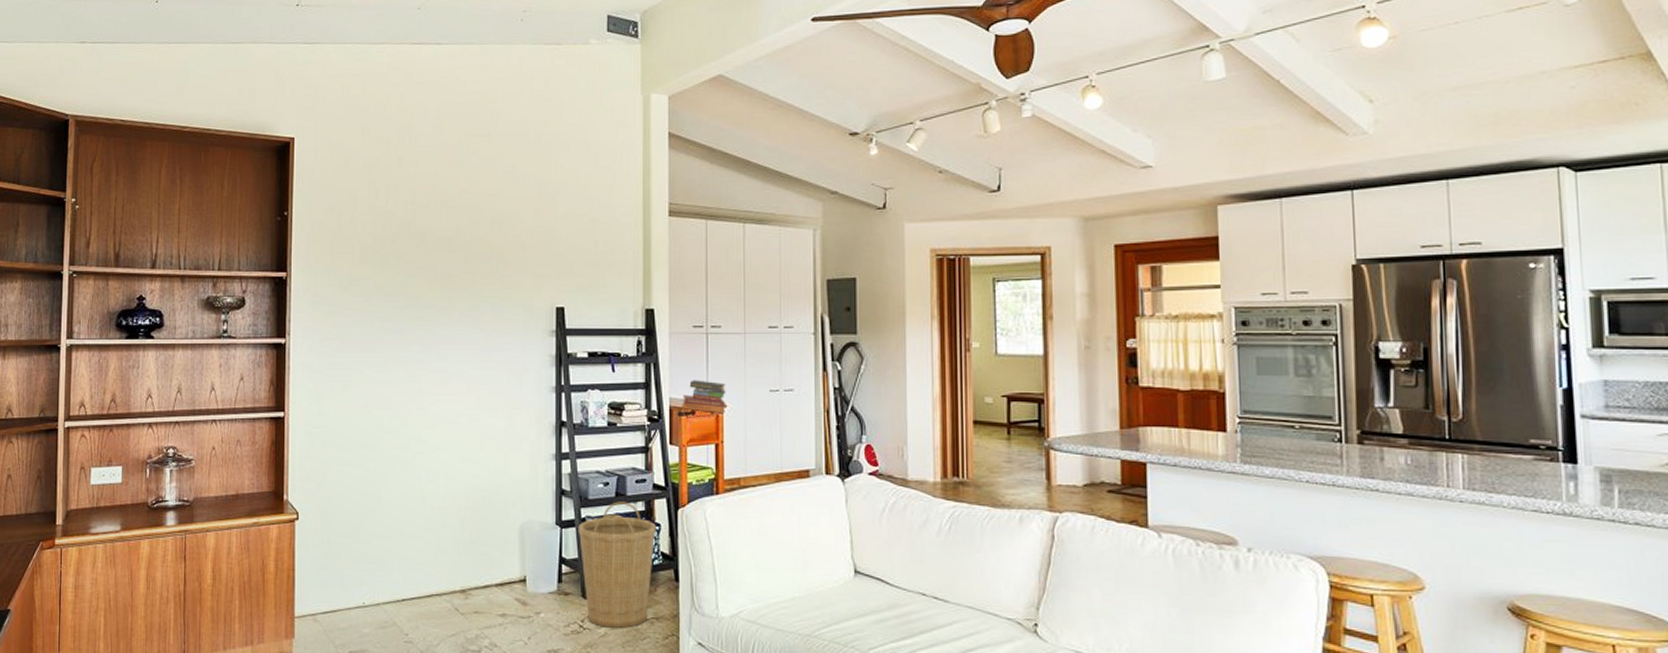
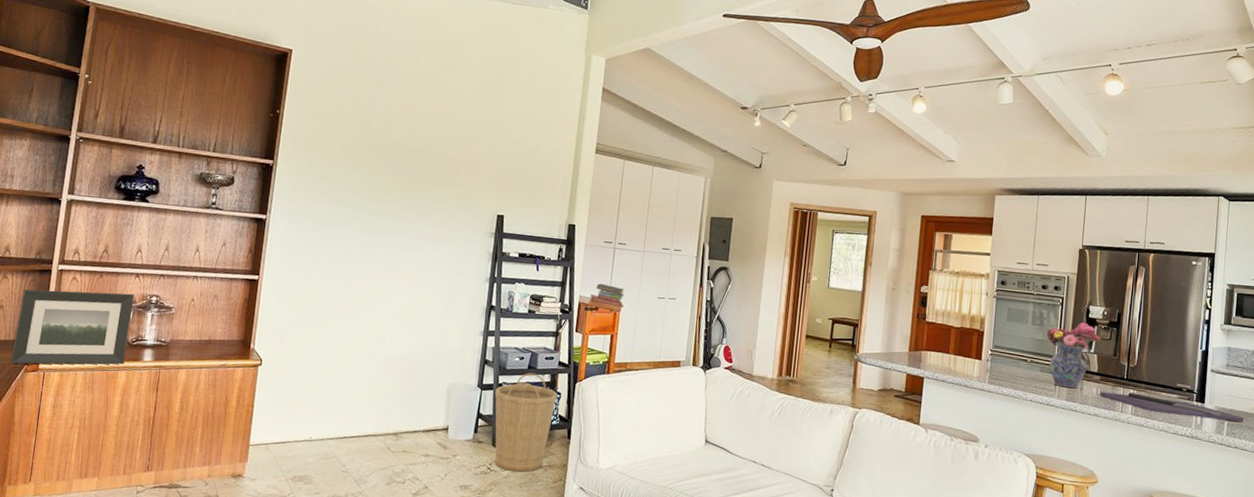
picture frame: none [25,448,149,542] -> present [11,289,135,365]
flower arrangement: none [1318,366,1403,460] -> present [1046,322,1101,389]
cutting board: none [1410,458,1645,486] -> present [1099,392,1244,422]

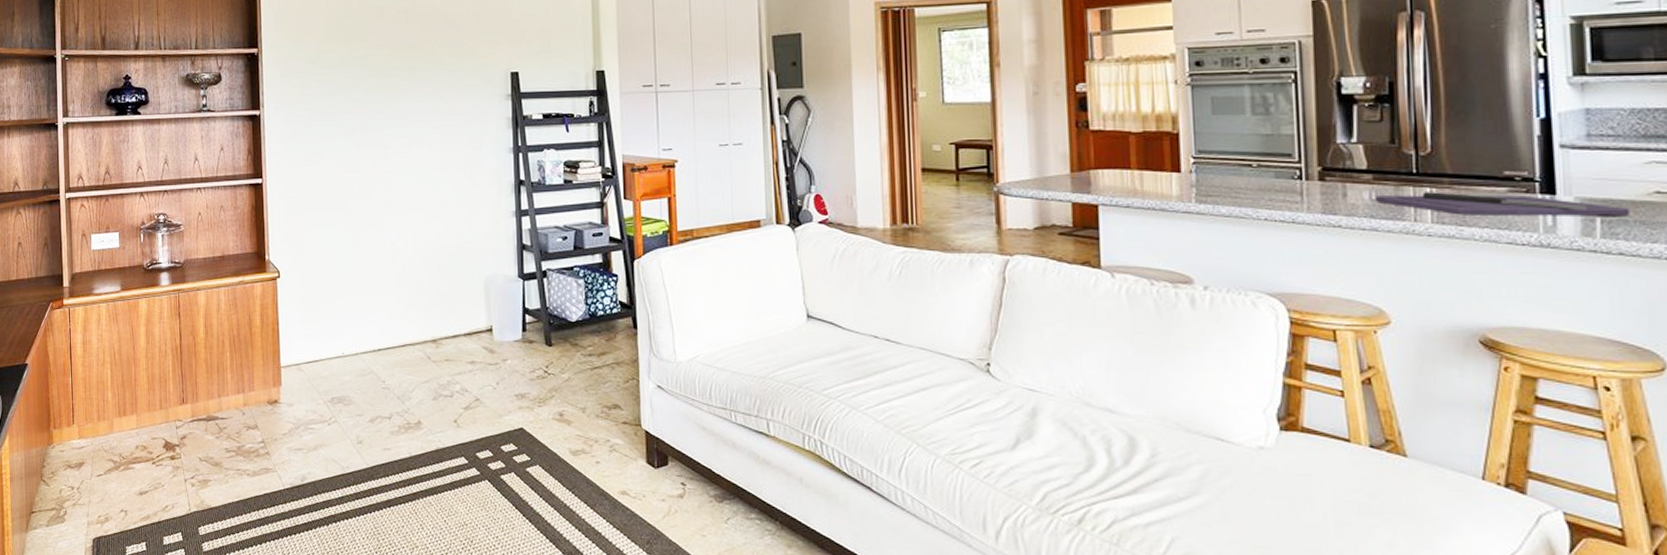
picture frame: present [11,289,135,365] -> none [36,215,144,303]
basket: present [494,373,558,472] -> none [539,254,614,373]
books: present [588,283,625,312] -> none [634,137,677,169]
flower arrangement: present [1046,322,1101,389] -> none [1277,102,1367,196]

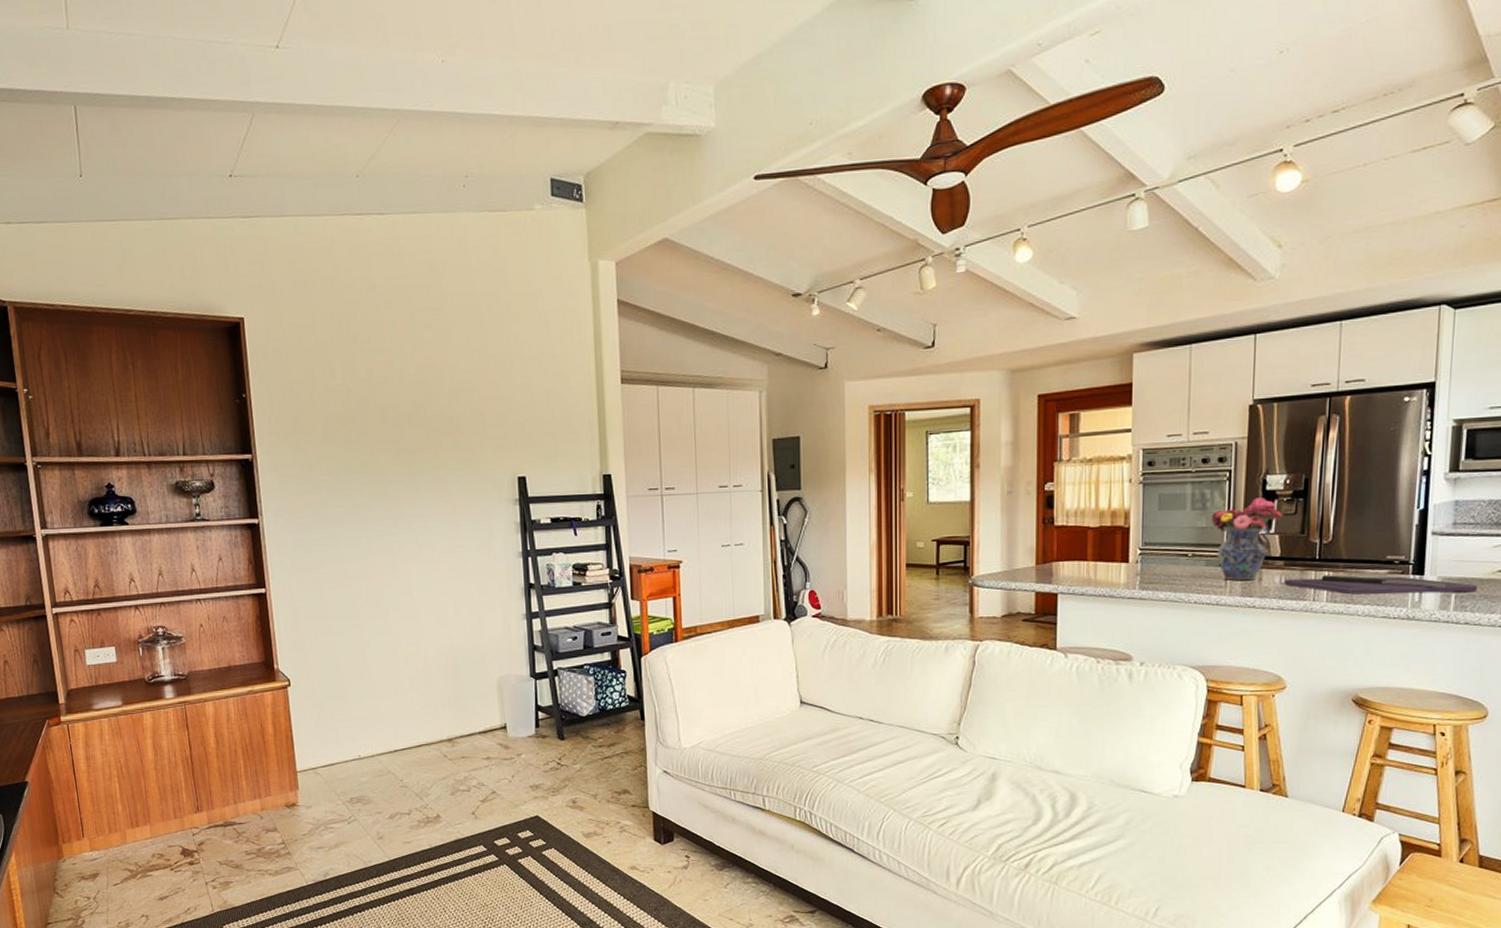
flower arrangement: none [1277,102,1367,196] -> present [1211,498,1284,581]

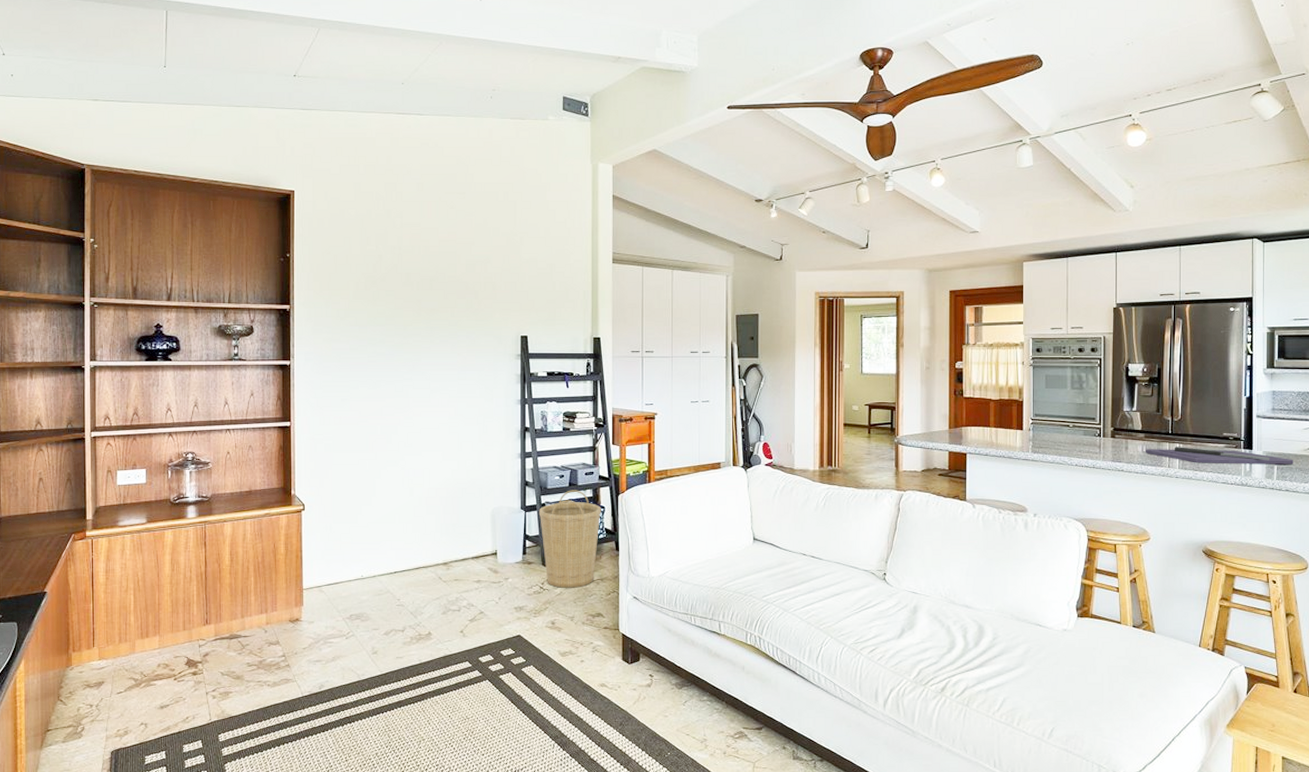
basket: none [550,653,622,763] -> present [539,490,601,588]
flower arrangement: present [1211,498,1284,581] -> none [1087,382,1143,449]

